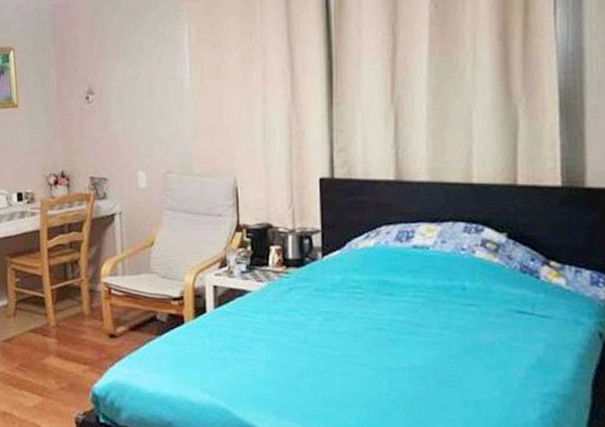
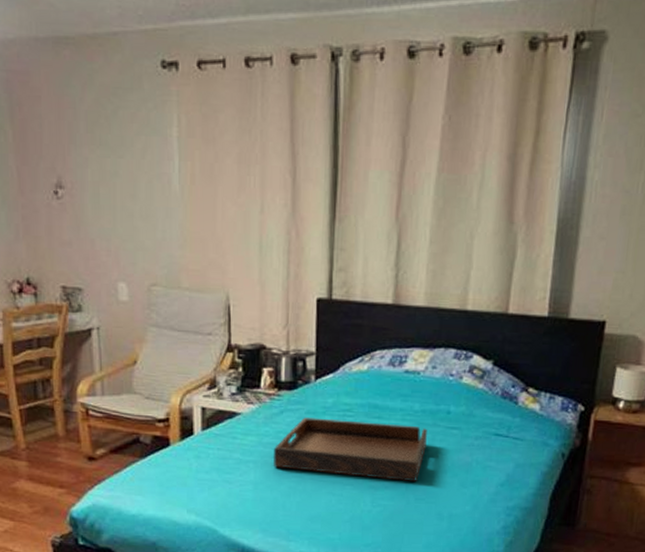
serving tray: none [285,295,443,364] -> present [274,417,427,483]

